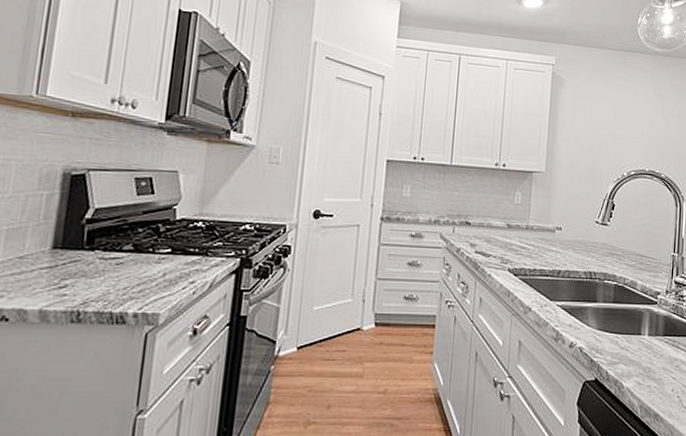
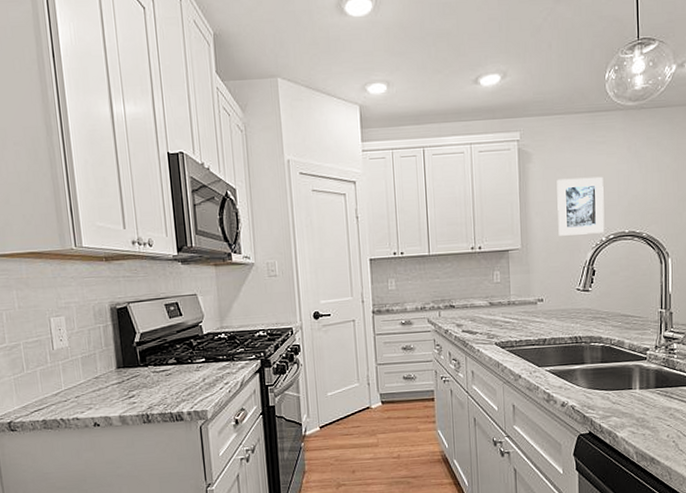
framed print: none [583,108,629,168] -> present [557,176,605,236]

